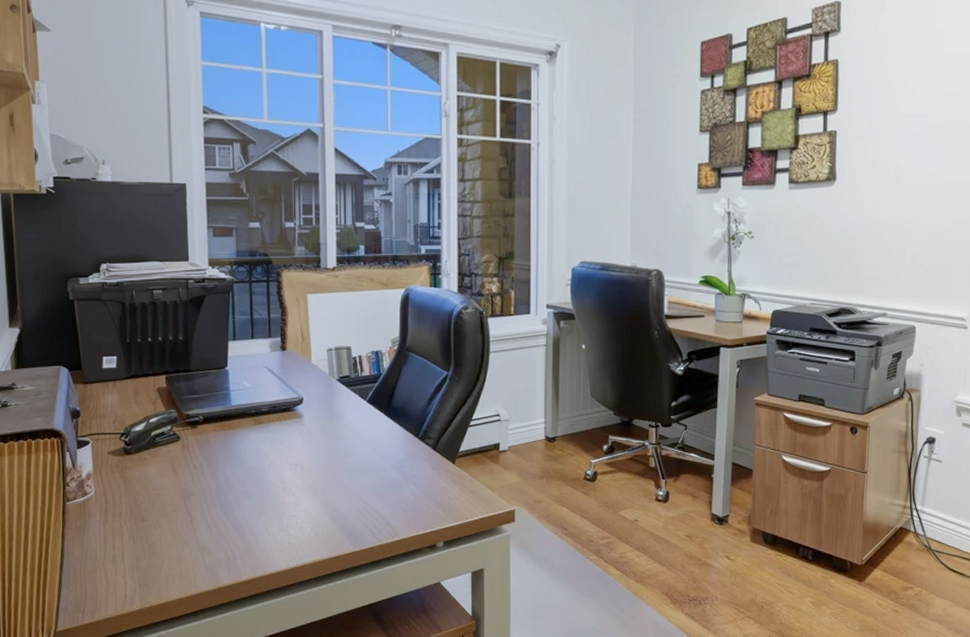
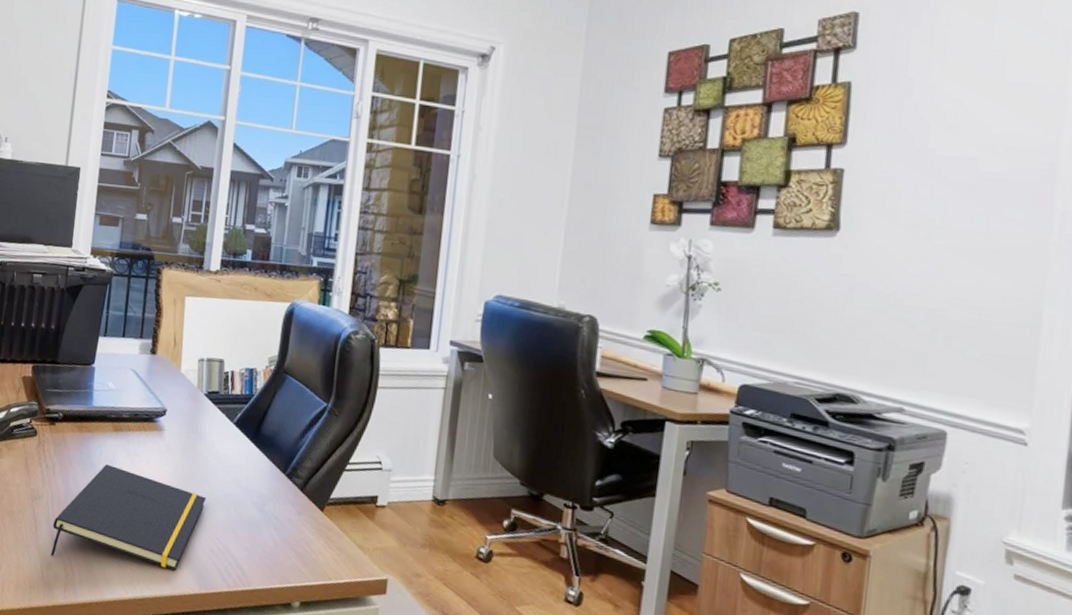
notepad: none [208,455,350,545] -> present [50,463,206,571]

